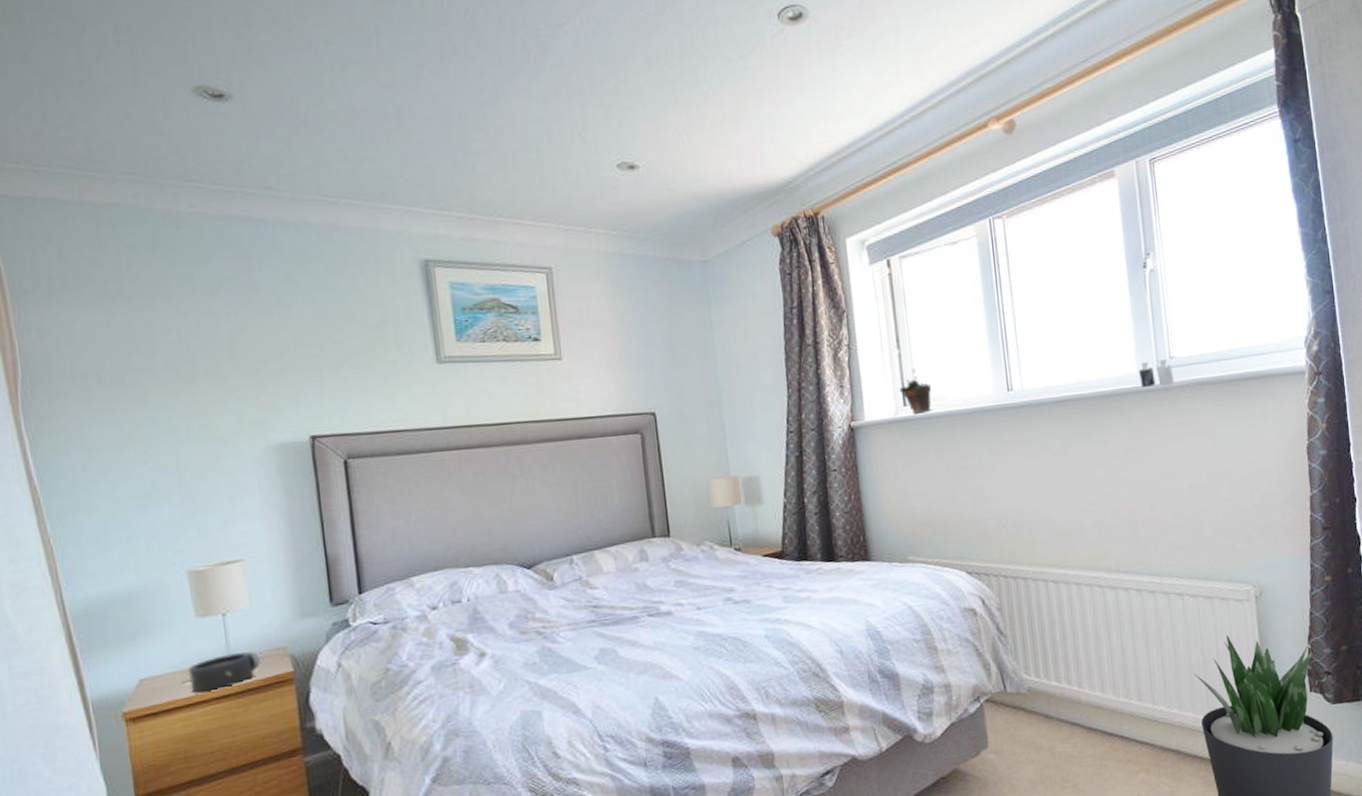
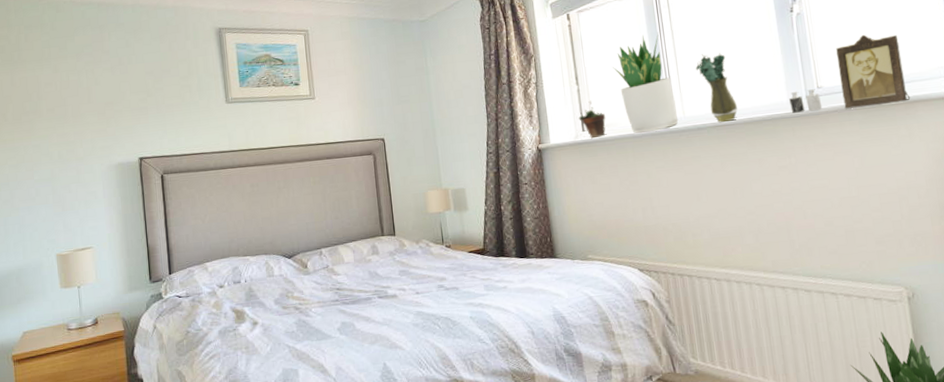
alarm clock: present [180,651,261,693] -> none [49,315,102,344]
planter: none [941,286,1016,409] -> present [613,32,679,133]
vase: none [1036,313,1083,398] -> present [695,52,738,123]
photo frame: none [1190,297,1267,383] -> present [836,34,911,109]

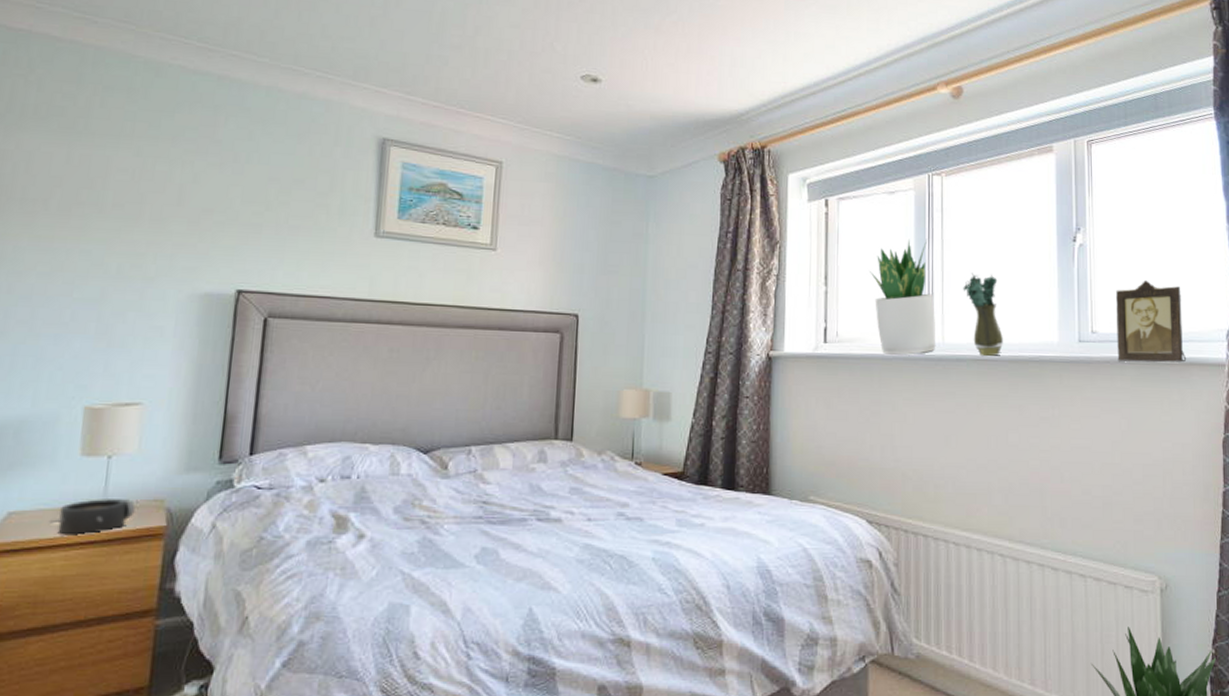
alarm clock: none [49,315,102,344] -> present [48,499,136,536]
succulent plant: present [578,100,606,139] -> none [822,306,854,353]
candle: present [789,89,823,113] -> none [1060,332,1095,359]

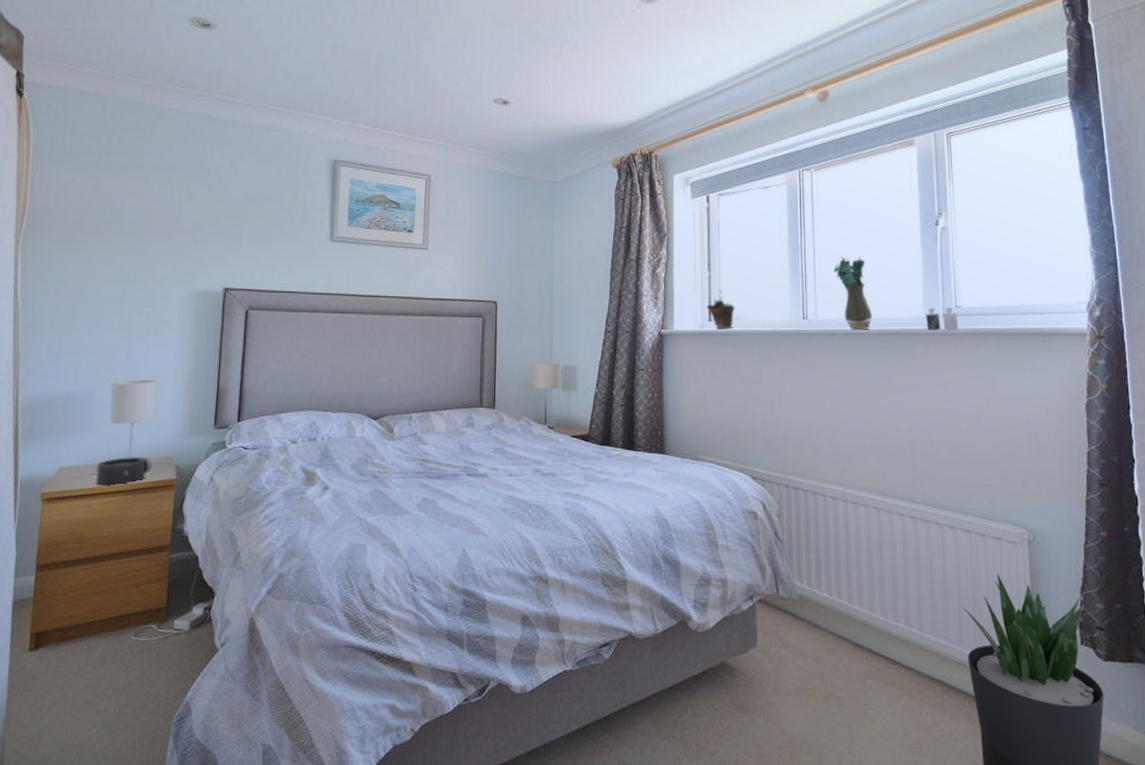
succulent plant: none [822,306,854,353] -> present [706,289,735,330]
planter: present [870,238,936,355] -> none [748,227,810,331]
candle: none [1060,332,1095,359] -> present [926,307,959,331]
photo frame: present [1115,280,1187,363] -> none [977,258,1048,333]

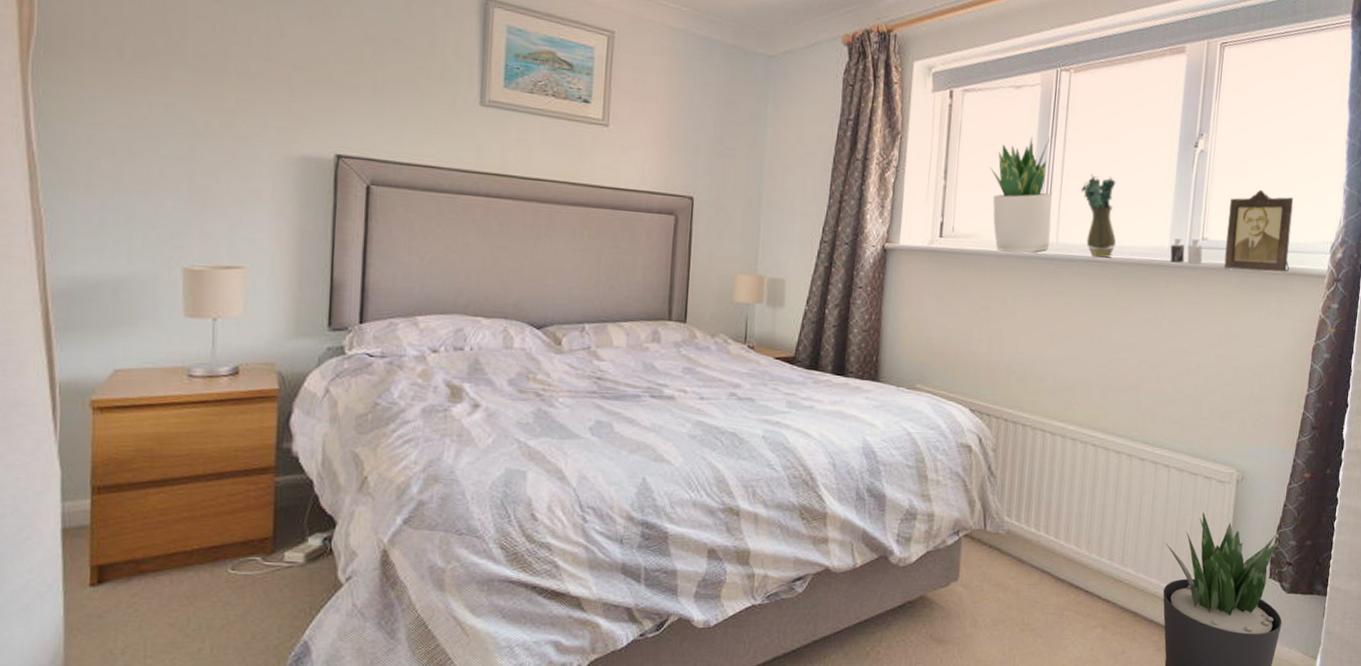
alarm clock: present [89,457,153,486] -> none [157,360,246,395]
succulent plant: present [706,289,735,330] -> none [938,201,970,248]
planter: none [748,227,810,331] -> present [990,136,1052,253]
photo frame: none [977,258,1048,333] -> present [1224,189,1294,272]

